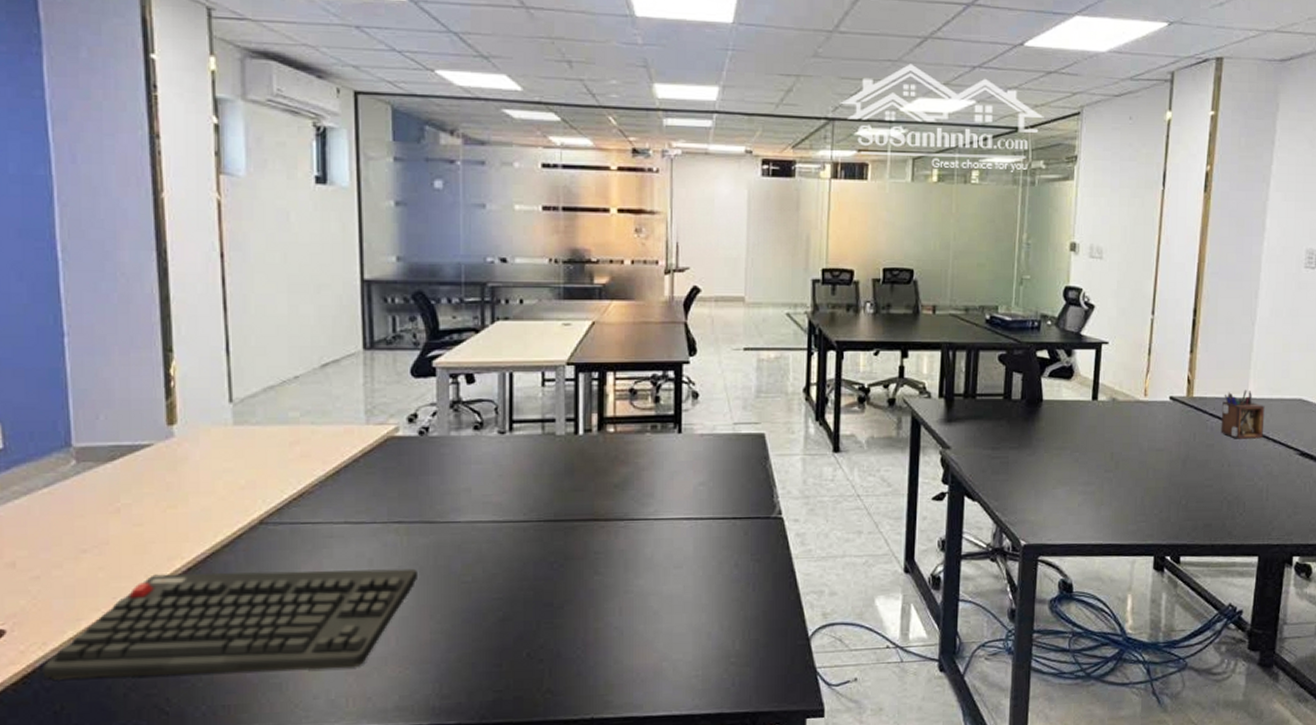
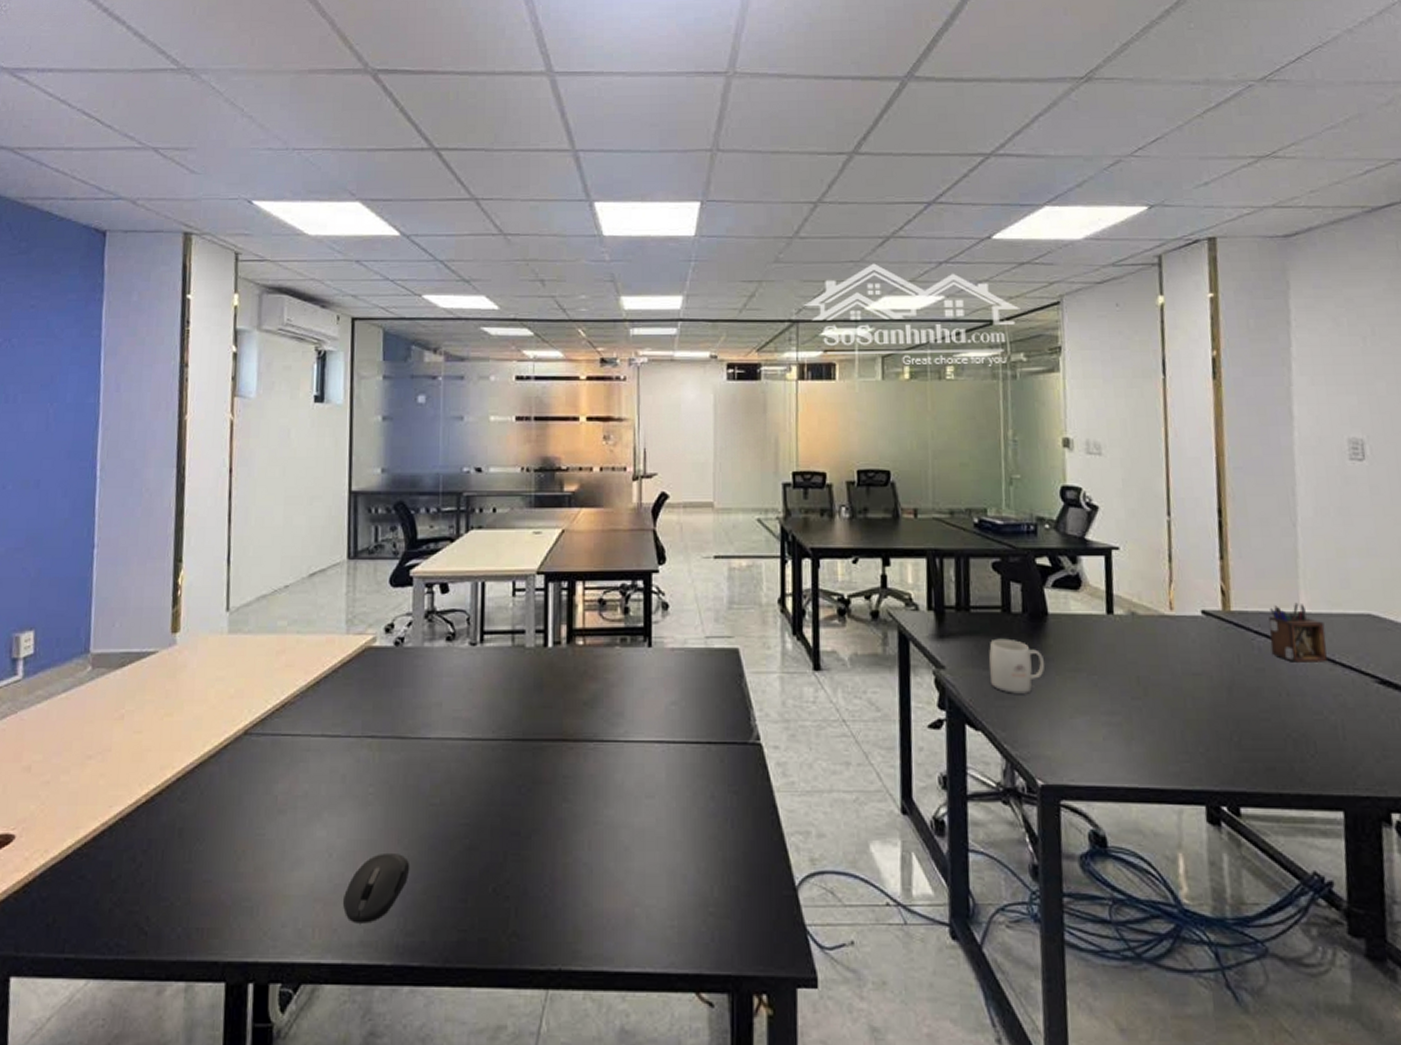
computer keyboard: present [42,568,419,680] -> none [41,784,389,895]
computer mouse: none [375,628,444,691] -> present [342,854,410,924]
mug: none [988,422,1037,469] -> present [988,638,1046,694]

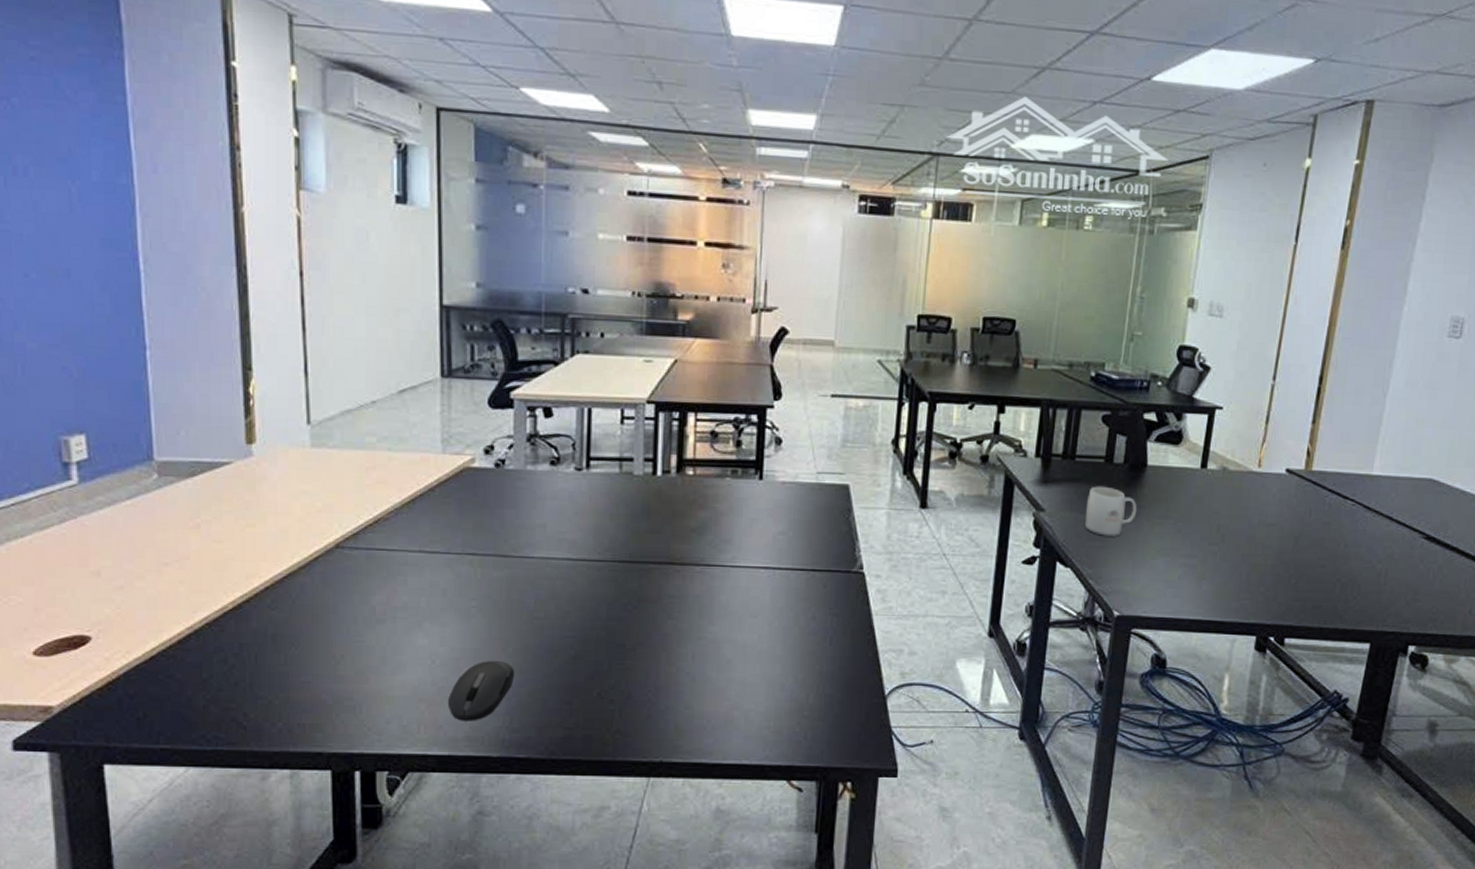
desk organizer: present [1268,602,1327,662] -> none [1339,465,1391,519]

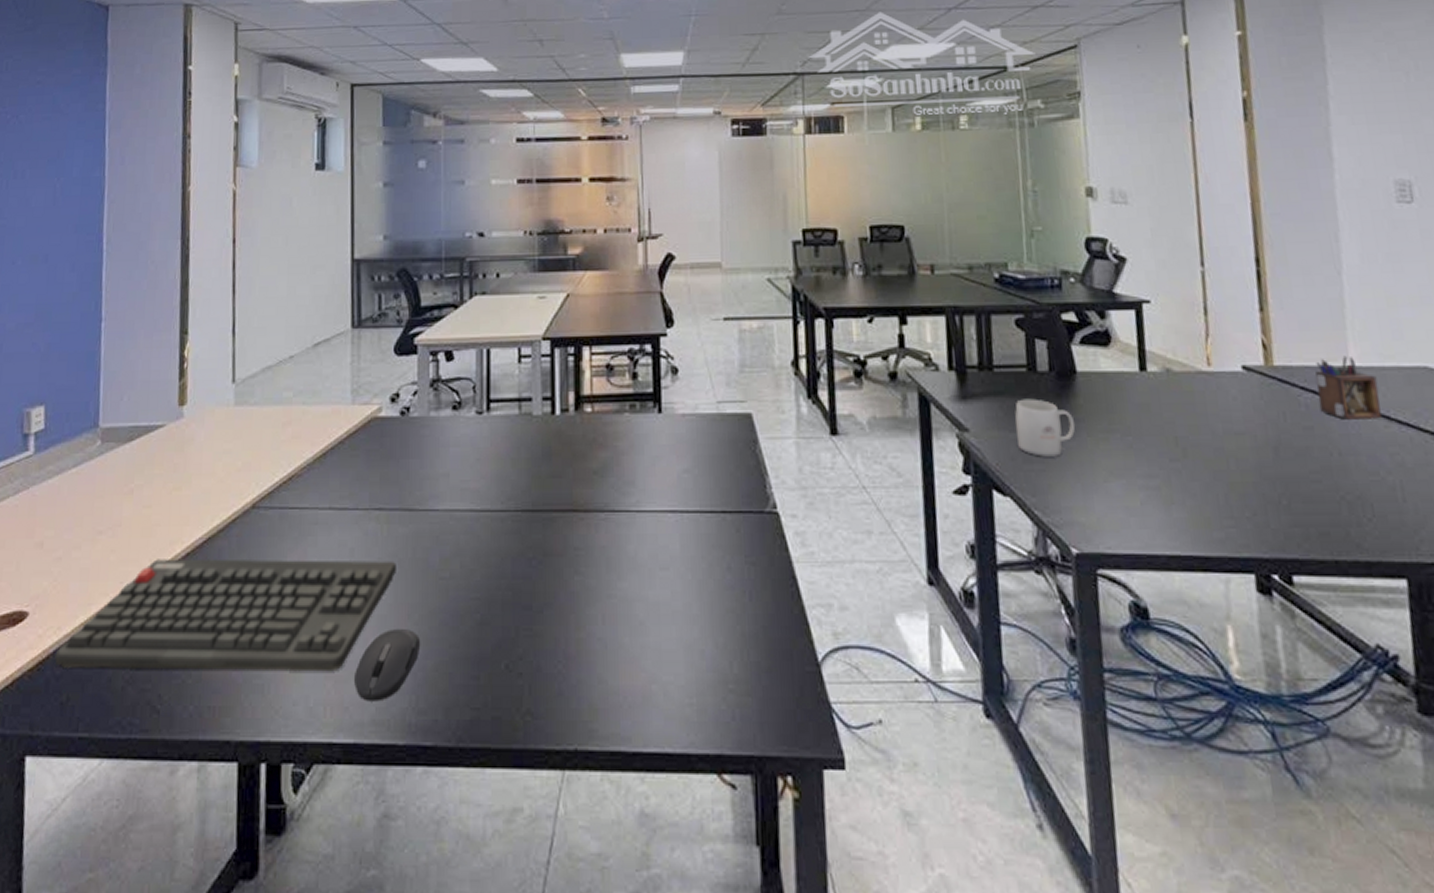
computer keyboard: none [126,591,492,696] -> present [54,558,398,672]
desk organizer: none [1339,465,1391,519] -> present [1315,355,1382,420]

